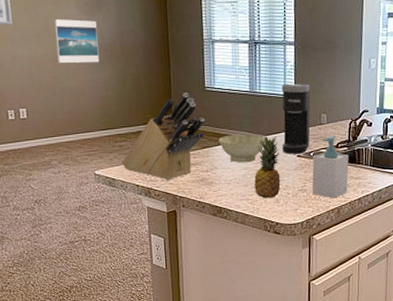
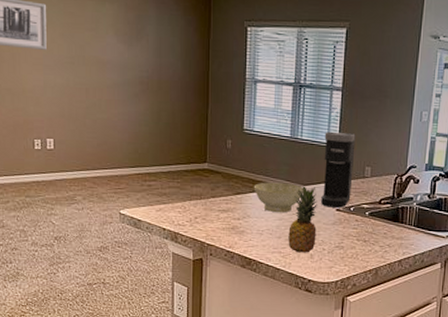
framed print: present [54,18,99,64] -> none [90,46,134,96]
knife block: present [121,93,205,180] -> none [149,134,241,225]
soap bottle: present [312,136,349,198] -> none [349,191,391,258]

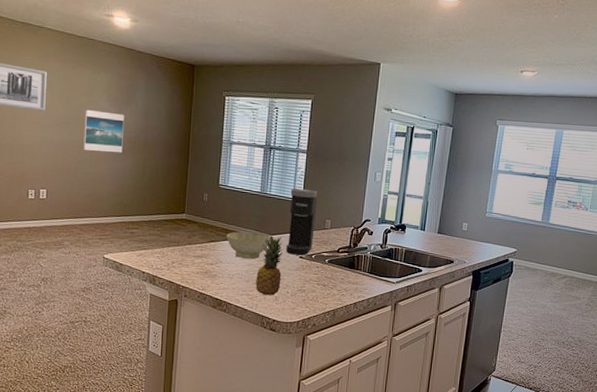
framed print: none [90,46,134,96] -> present [83,109,124,153]

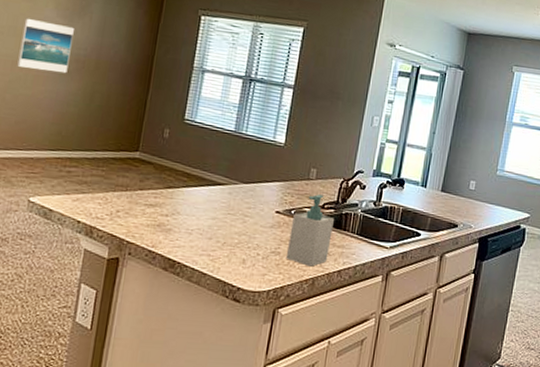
bowl: present [226,231,271,260] -> none [187,177,243,212]
fruit: present [256,235,283,296] -> none [219,184,256,258]
coffee maker: present [286,188,318,255] -> none [260,128,304,210]
soap bottle: none [310,241,348,301] -> present [285,194,334,267]

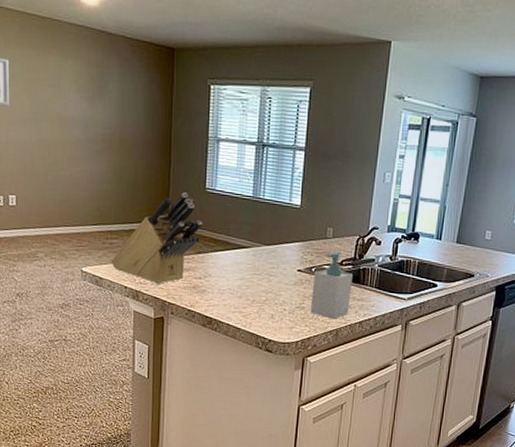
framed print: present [17,17,74,74] -> none [53,103,97,153]
knife block: none [65,122,177,220] -> present [111,192,203,284]

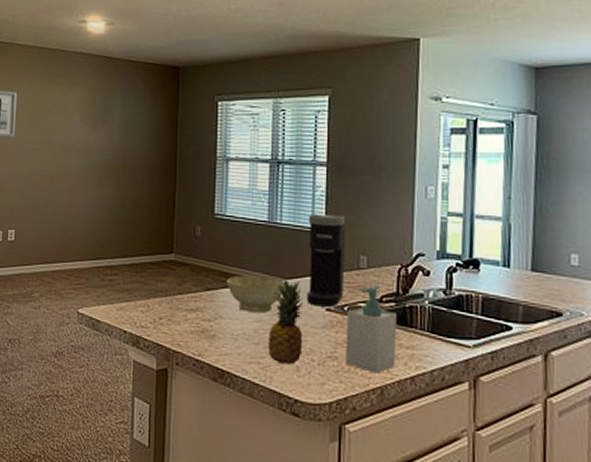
knife block: present [111,192,203,284] -> none [109,220,212,328]
bowl: none [215,241,265,273] -> present [226,275,285,314]
fruit: none [249,246,279,313] -> present [268,280,303,365]
coffee maker: none [283,191,318,268] -> present [307,213,346,307]

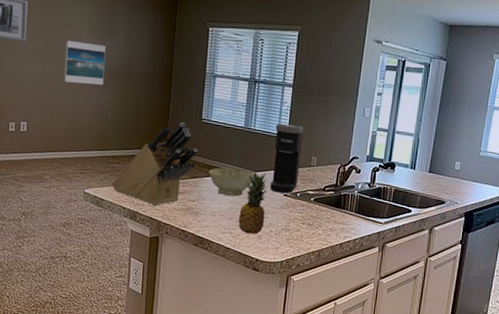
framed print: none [55,131,100,181] -> present [64,40,106,86]
knife block: none [109,220,212,328] -> present [112,122,198,206]
soap bottle: present [345,286,397,373] -> none [294,179,334,241]

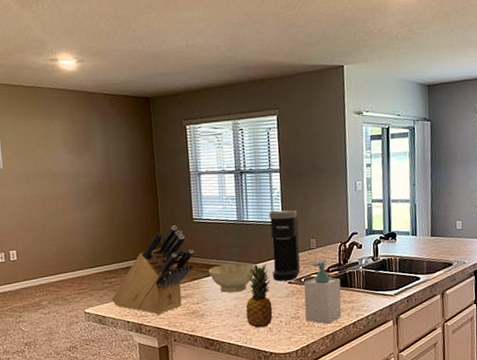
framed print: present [64,40,106,86] -> none [43,160,88,204]
soap bottle: none [294,179,334,241] -> present [304,260,342,324]

